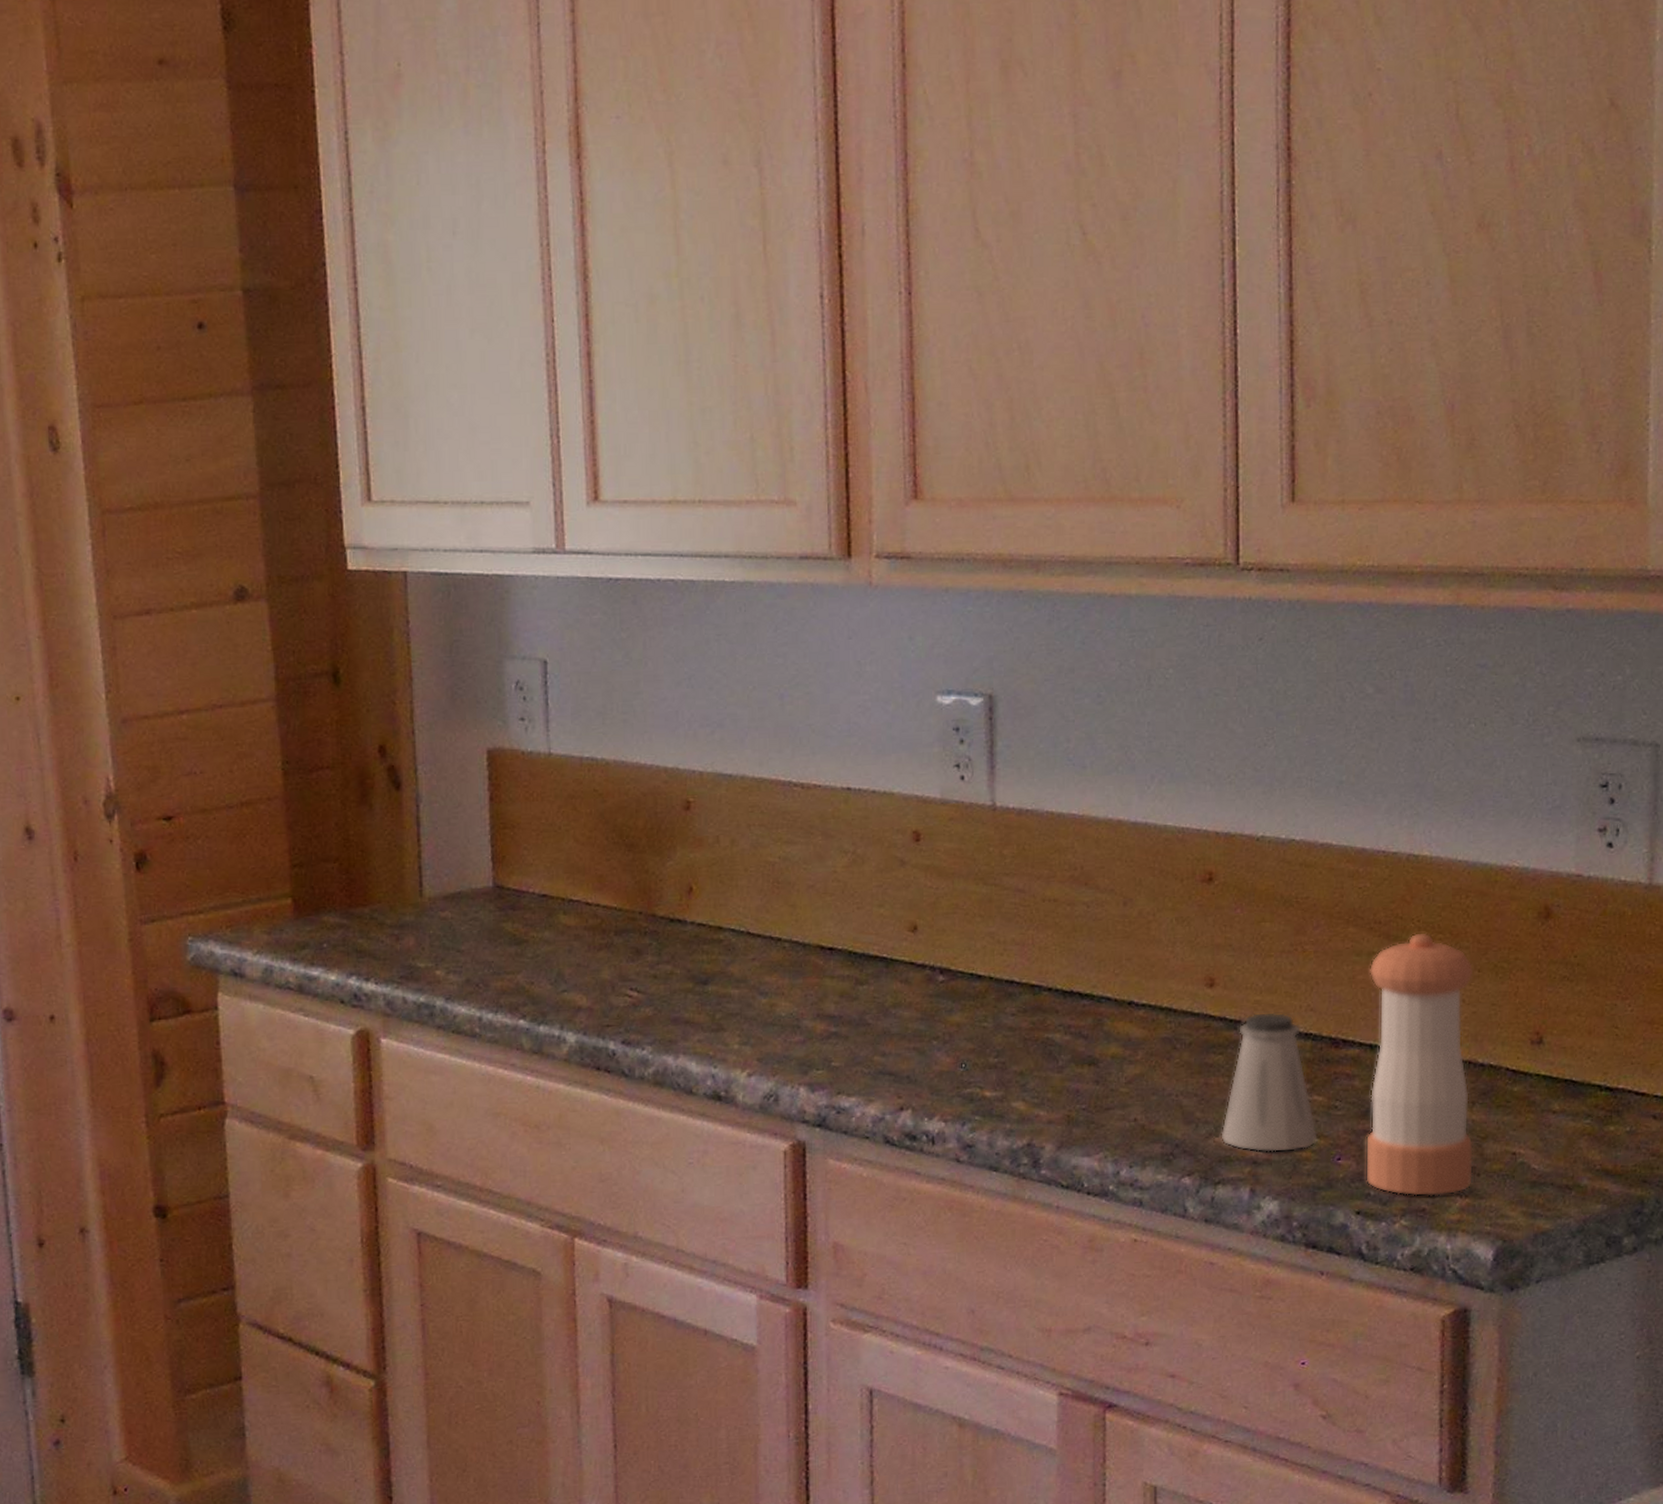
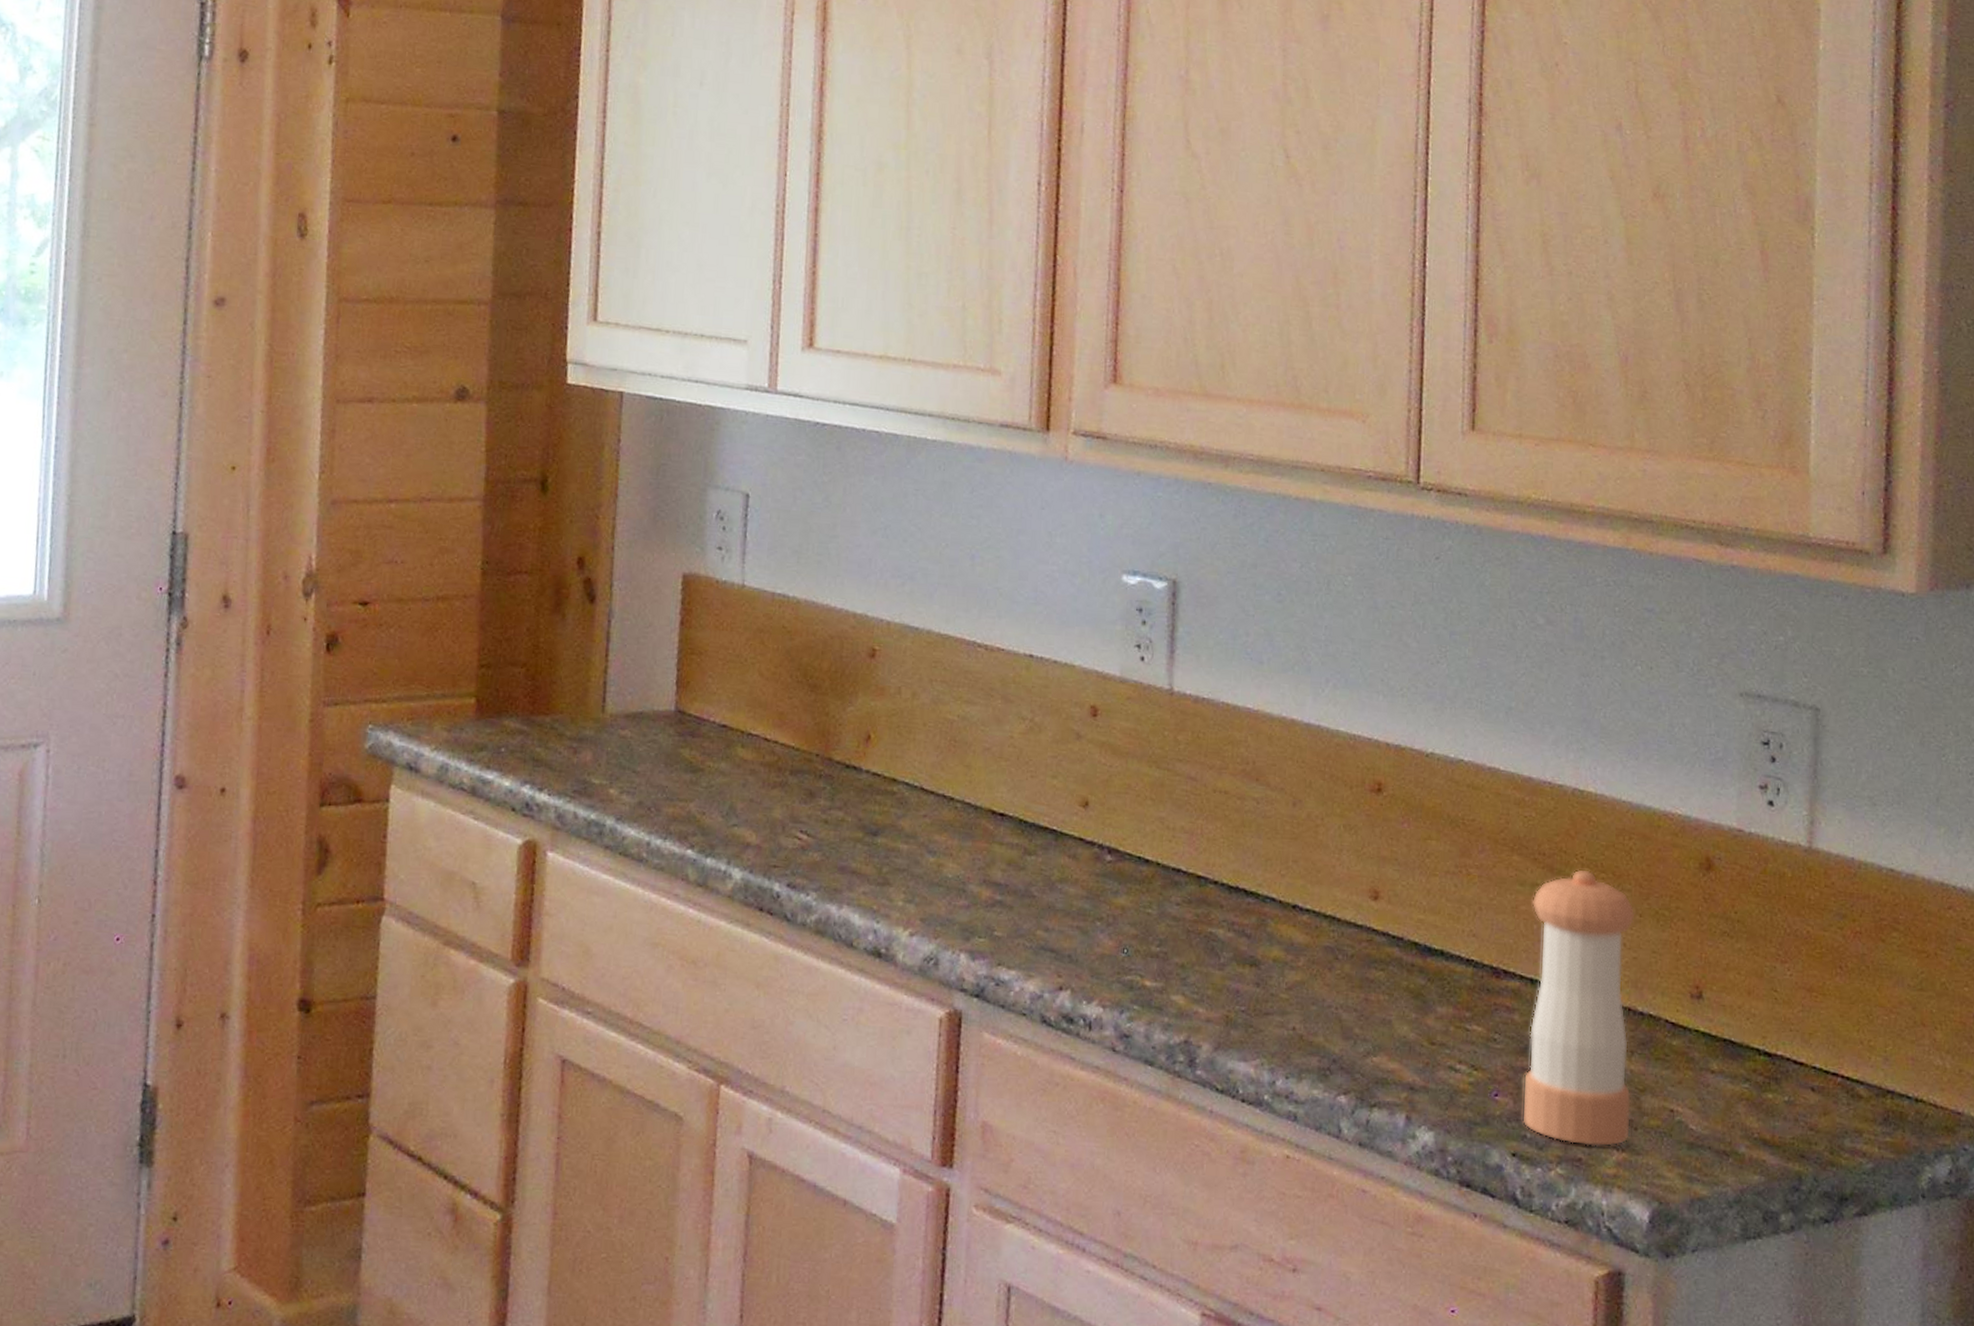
saltshaker: present [1221,1012,1319,1153] -> none [1378,931,1477,1082]

